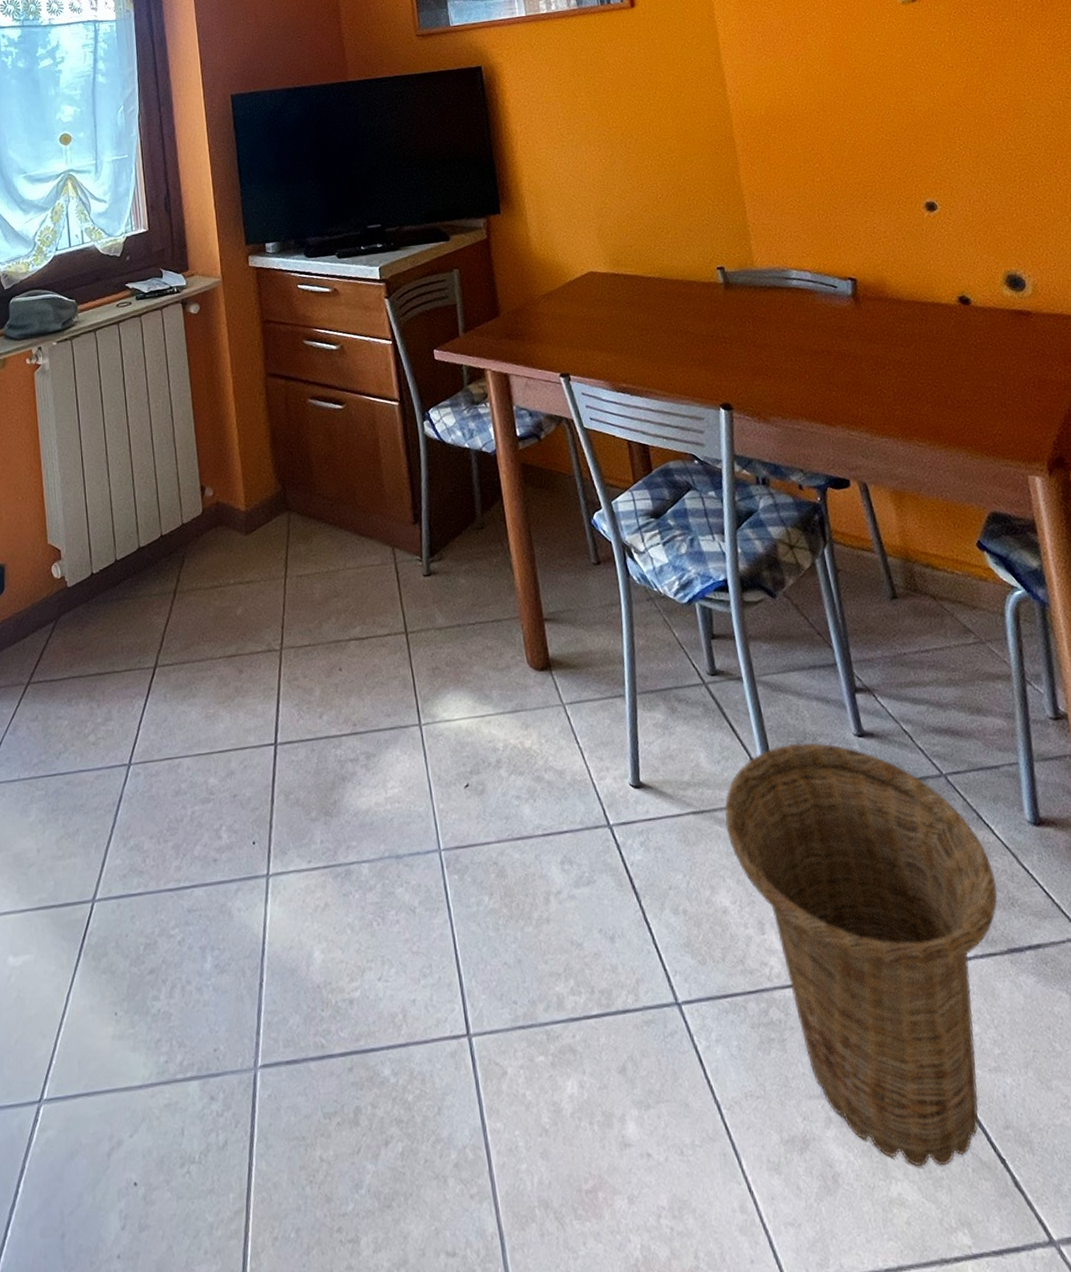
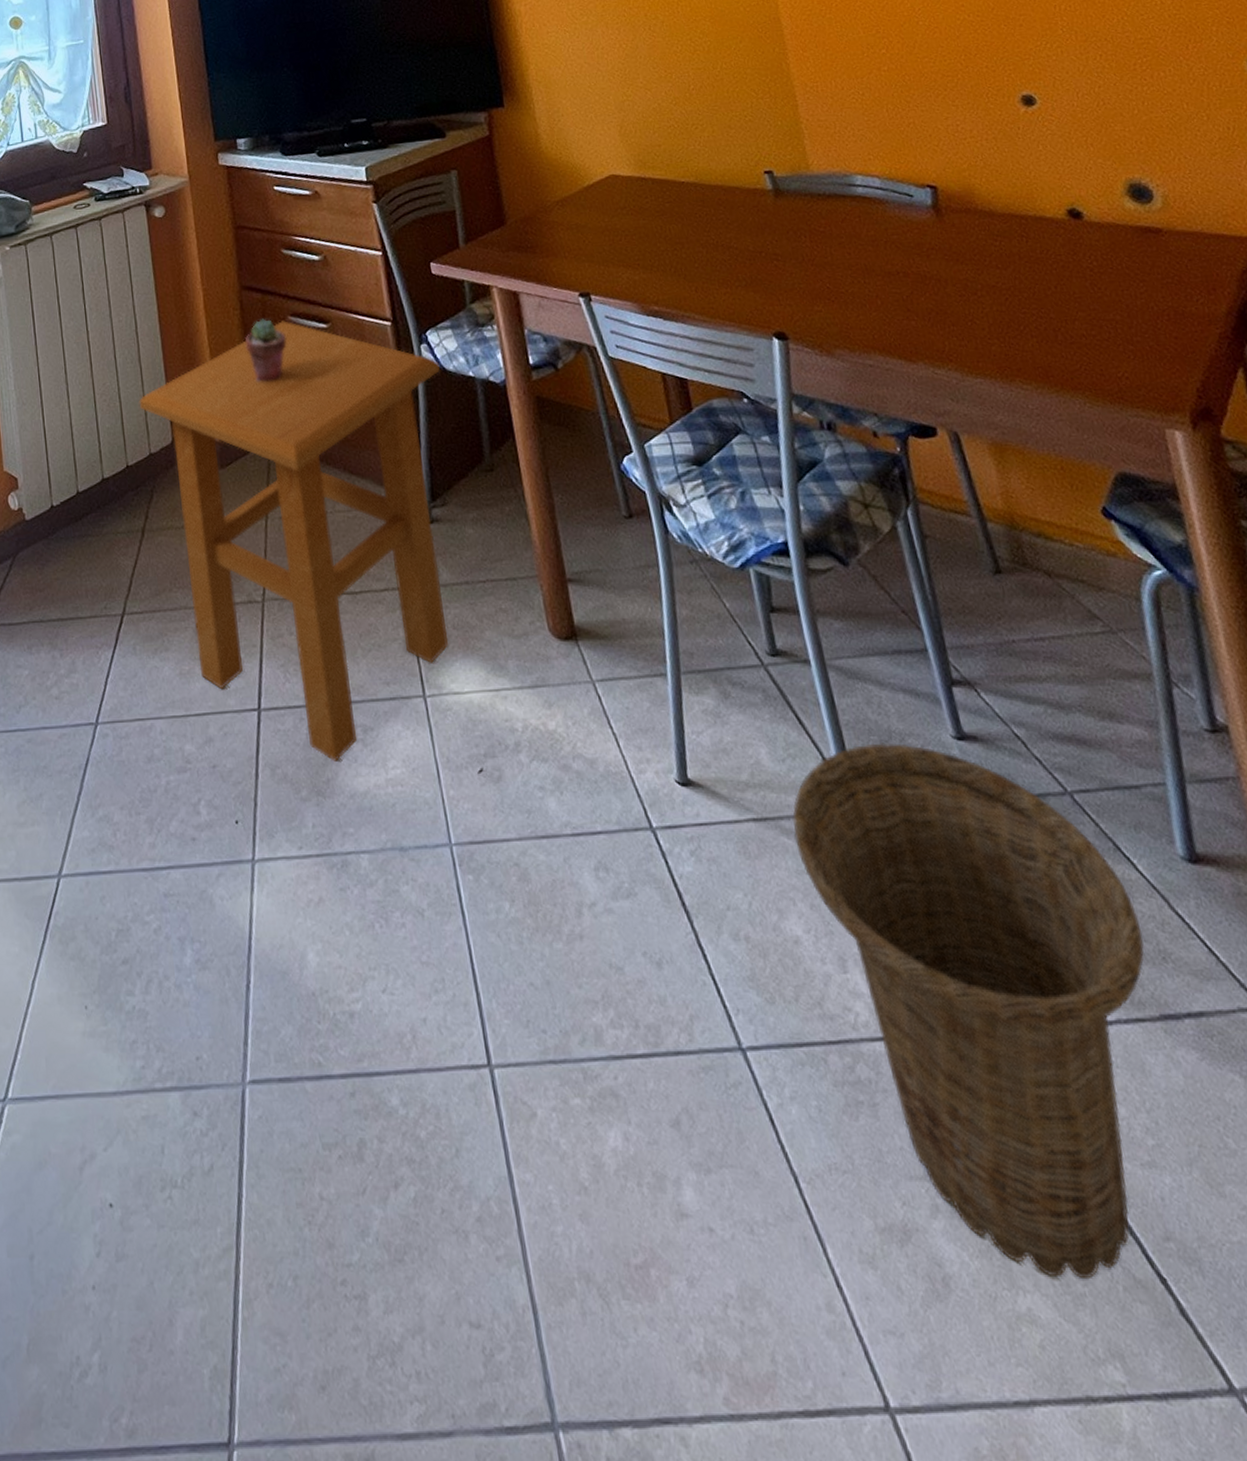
side table: none [173,403,442,785] -> present [139,321,449,762]
potted succulent: none [270,401,306,458] -> present [245,318,286,383]

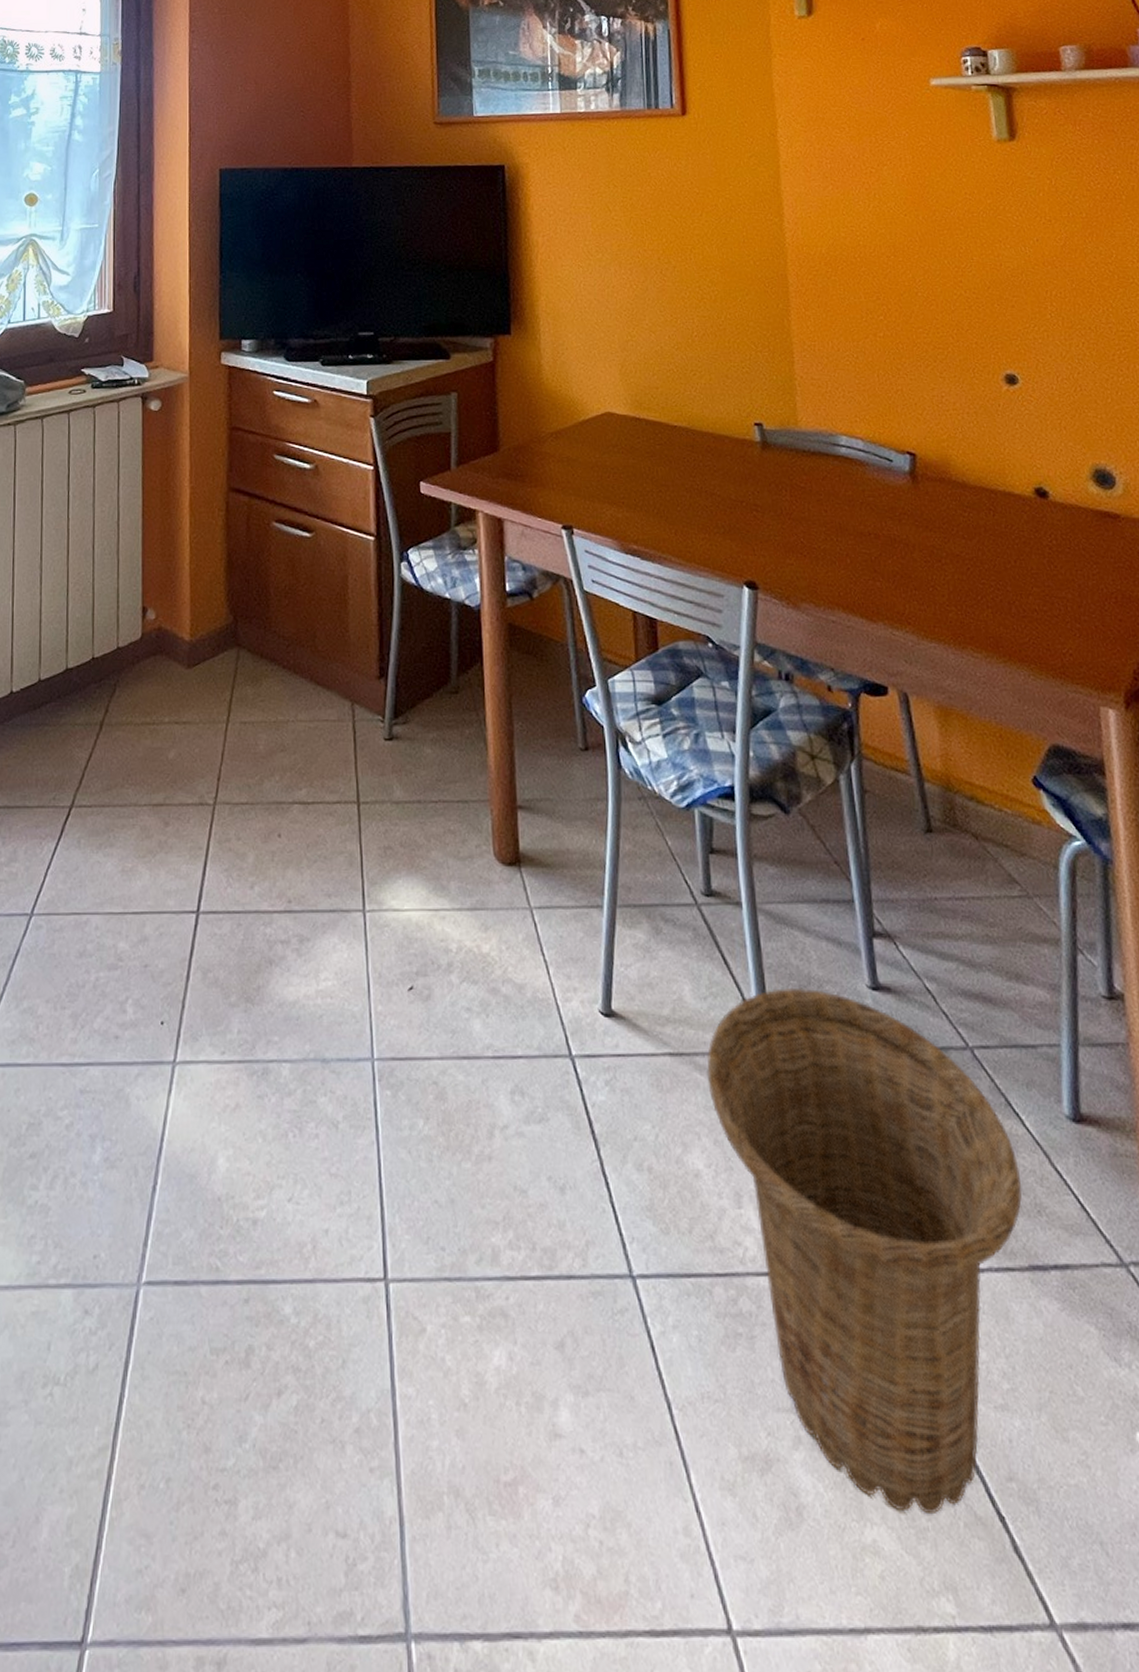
side table: present [139,321,449,762] -> none [112,526,418,969]
potted succulent: present [245,318,286,383] -> none [228,522,268,587]

